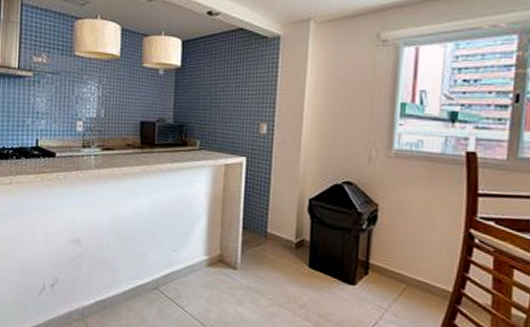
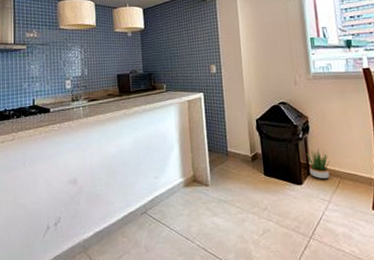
potted plant: none [367,245,398,283] -> present [306,149,331,179]

